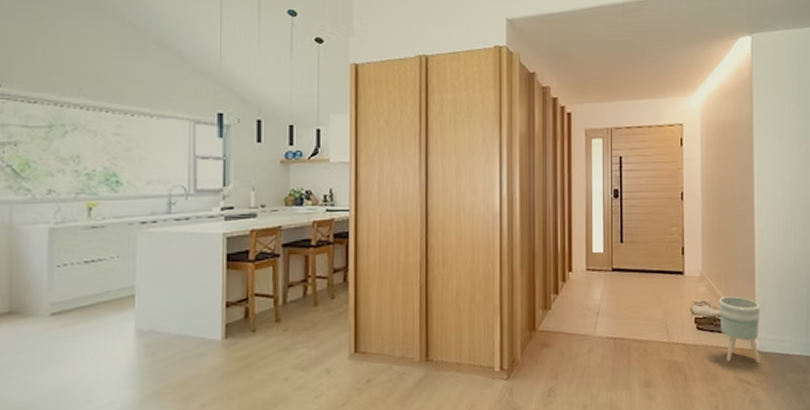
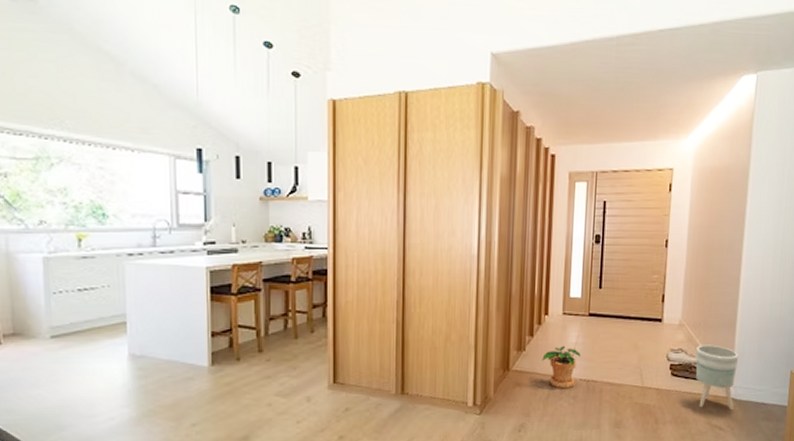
potted plant: none [568,302,606,349] -> present [542,345,581,389]

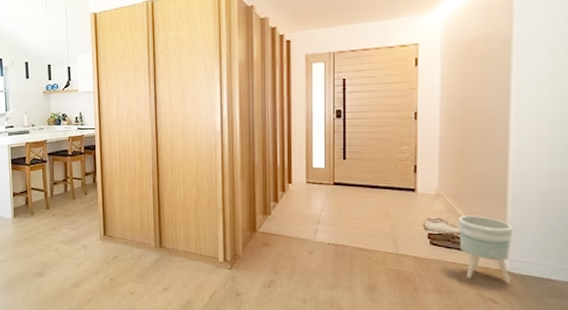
potted plant: present [542,345,581,389] -> none [288,211,327,252]

